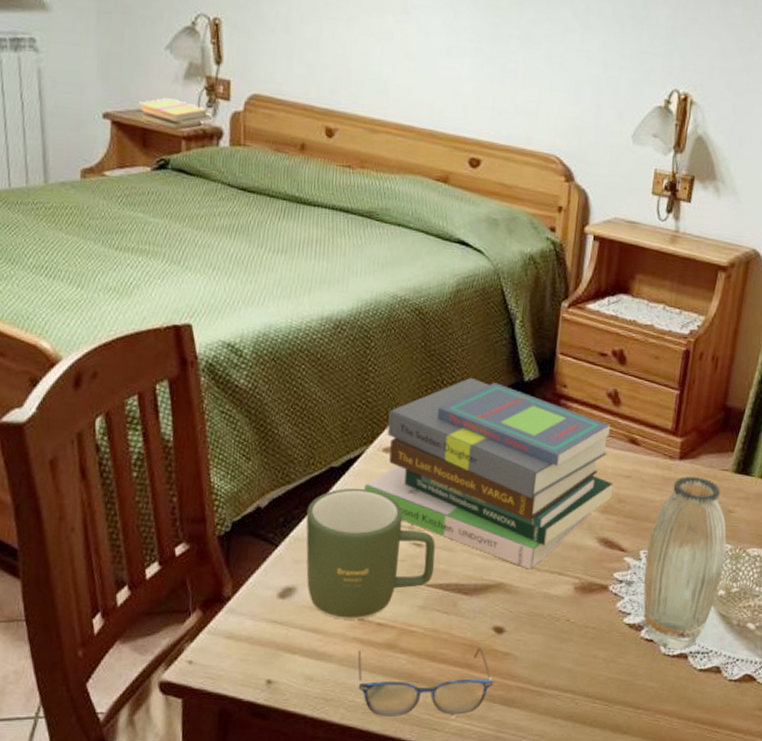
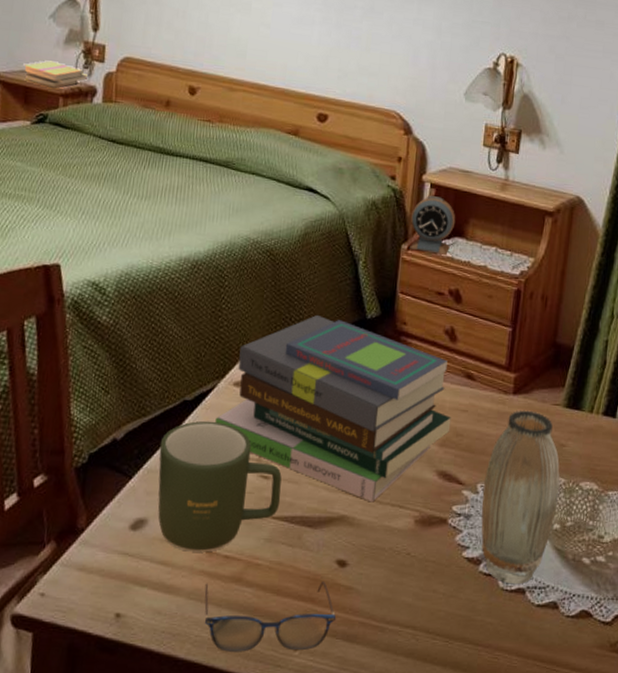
alarm clock: none [569,248,621,313] -> present [409,195,456,255]

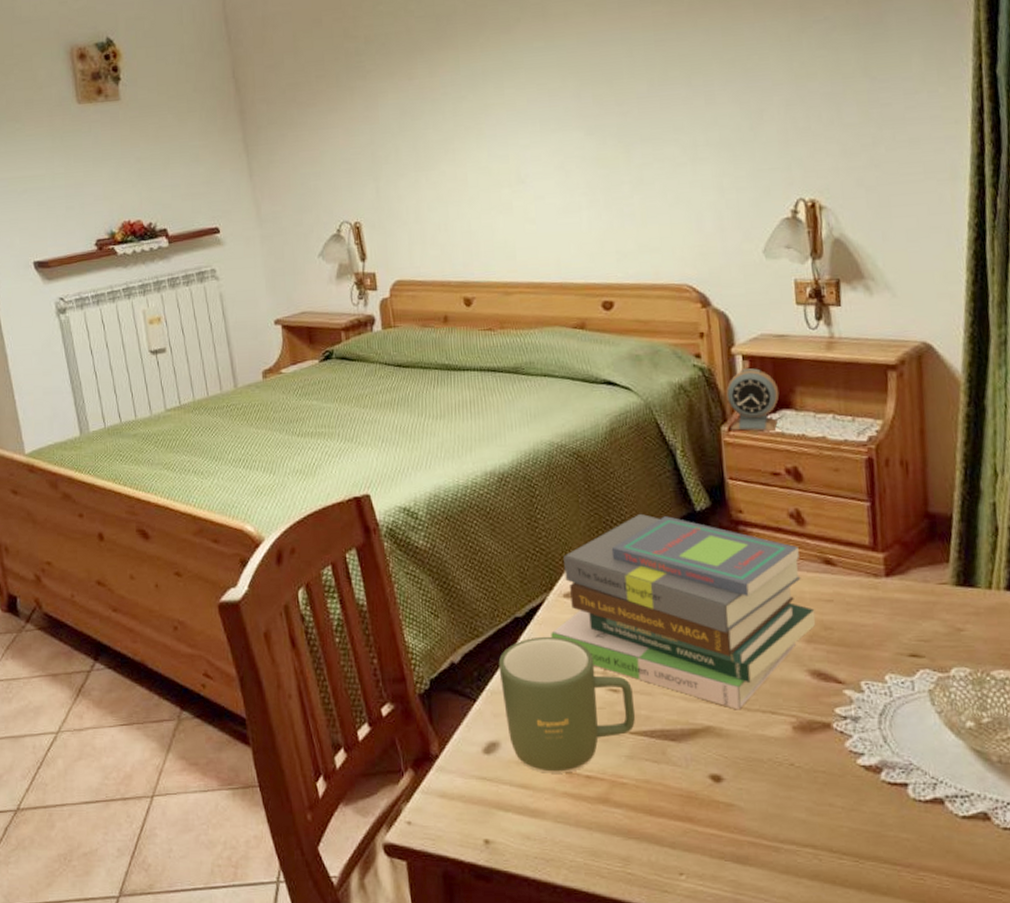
books: present [24,61,87,89] -> none [304,298,364,325]
glasses: present [204,582,337,652] -> none [571,799,721,877]
vase: present [481,410,560,585] -> none [867,593,966,794]

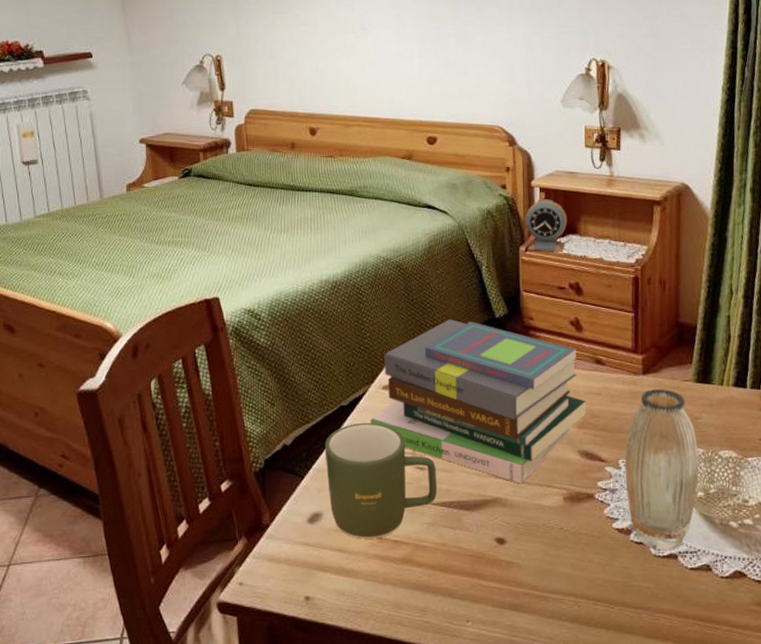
vase: none [867,593,966,794] -> present [624,388,699,551]

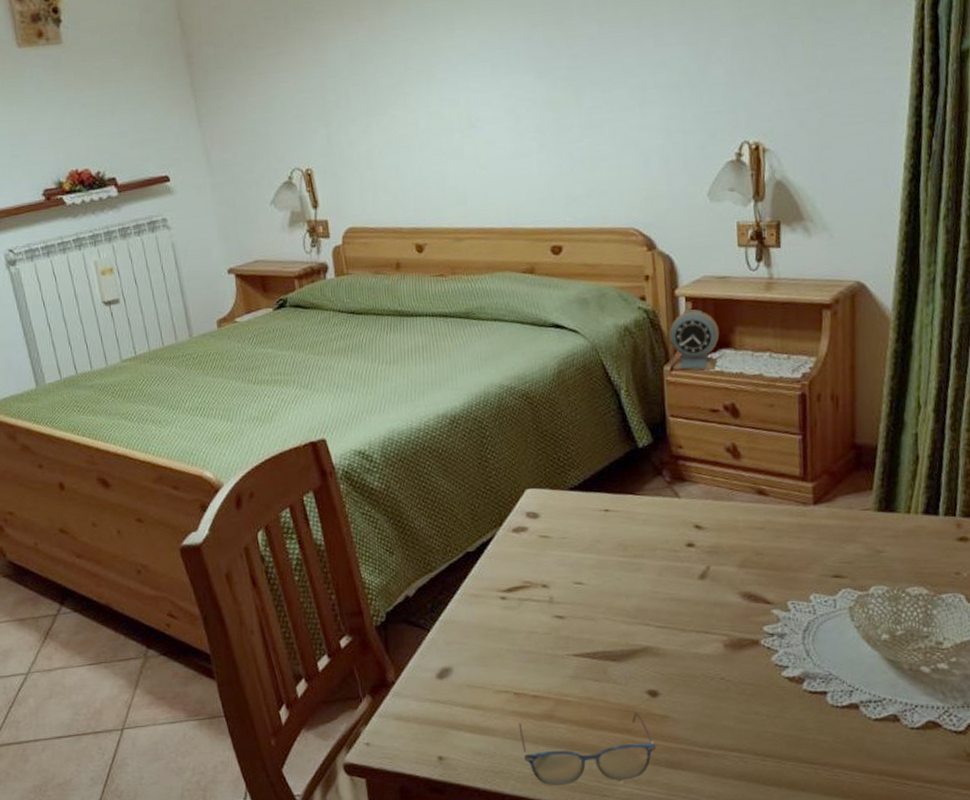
mug: present [324,422,438,539] -> none [451,568,580,695]
books: present [370,318,587,484] -> none [500,451,748,631]
glasses: none [380,558,502,625] -> present [518,712,657,785]
vase: present [624,388,699,551] -> none [794,519,883,700]

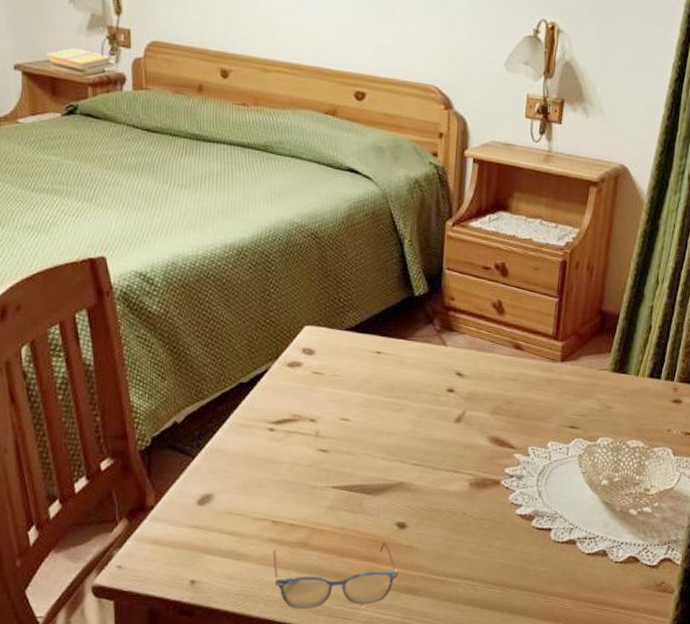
books: none [257,246,316,273] -> present [48,48,114,79]
alarm clock: present [669,308,720,370] -> none [453,170,500,229]

